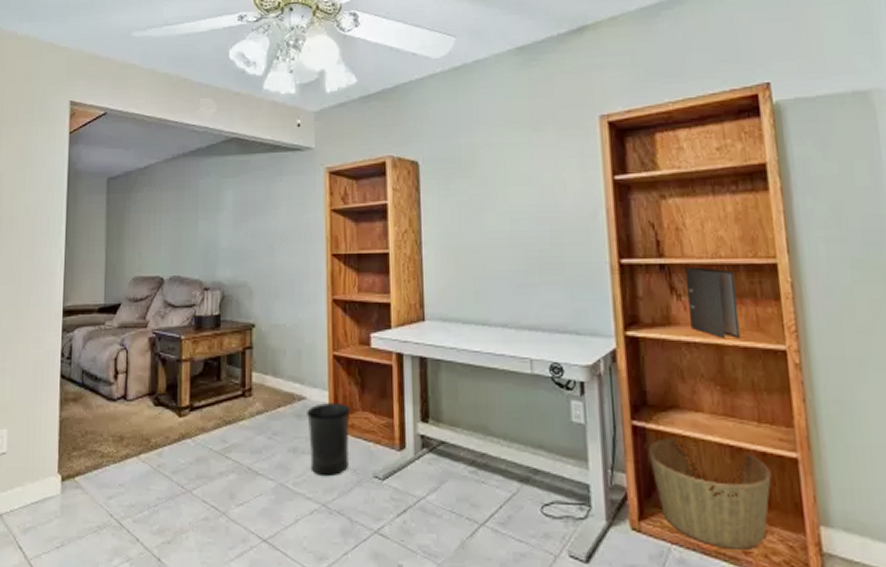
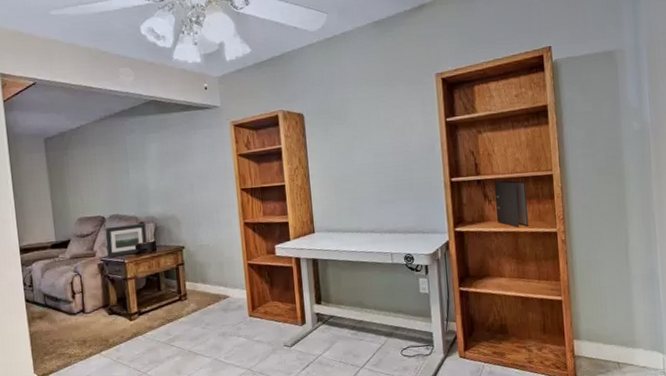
picture frame: none [161,290,211,331] -> present [105,223,148,258]
waste bin: present [307,403,351,477] -> none [231,297,265,350]
basket: present [647,437,771,550] -> none [469,295,546,361]

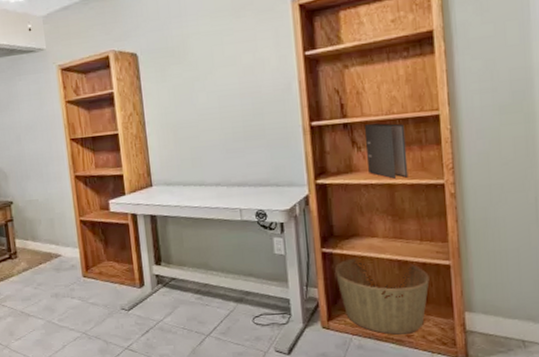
basket: none [469,295,546,361] -> present [334,258,429,335]

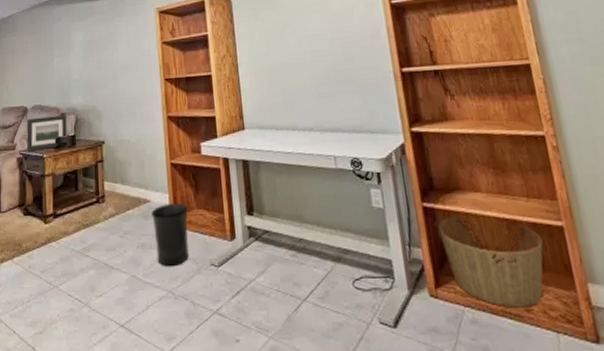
waste bin: none [63,257,101,313] -> present [151,203,189,267]
binder: present [364,123,409,179] -> none [455,71,506,129]

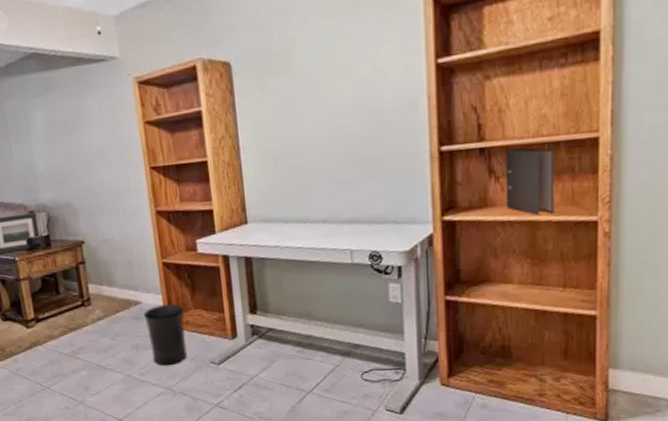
basket: present [437,214,543,308] -> none [458,307,570,393]
binder: none [455,71,506,129] -> present [504,147,555,215]

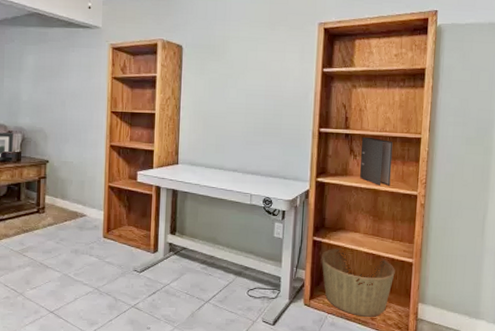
waste bin: present [143,304,187,366] -> none [86,219,120,270]
basket: none [458,307,570,393] -> present [321,248,395,317]

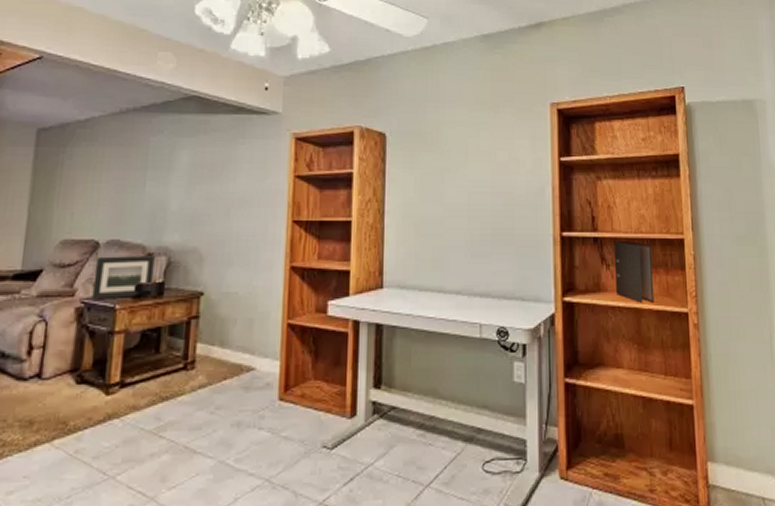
basket: present [321,248,395,317] -> none [576,391,673,489]

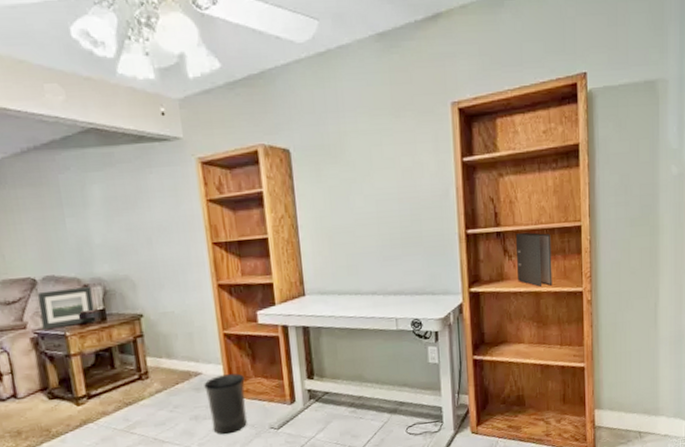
waste bin: none [255,373,302,451] -> present [204,373,247,435]

